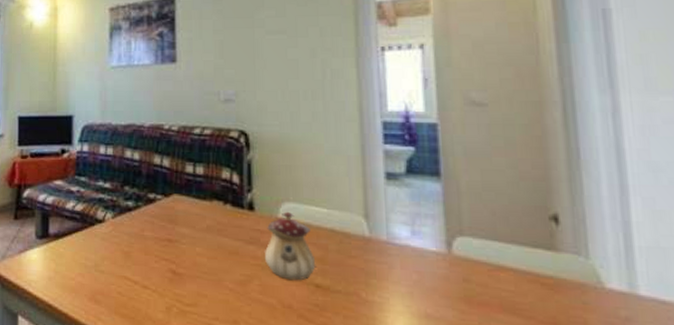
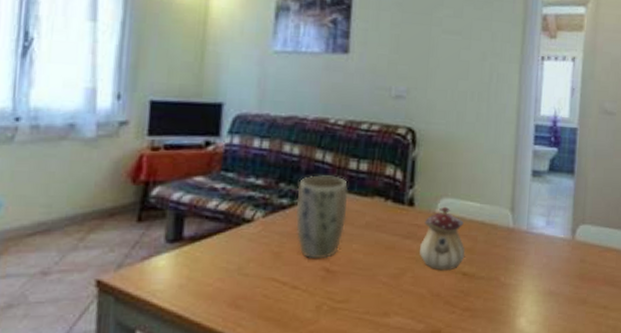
plant pot: none [140,179,188,261] -> present [295,175,349,259]

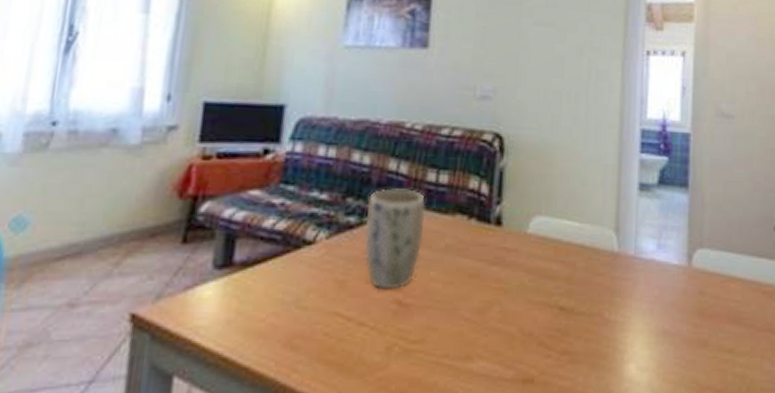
teapot: present [420,206,465,271] -> none [509,226,563,304]

